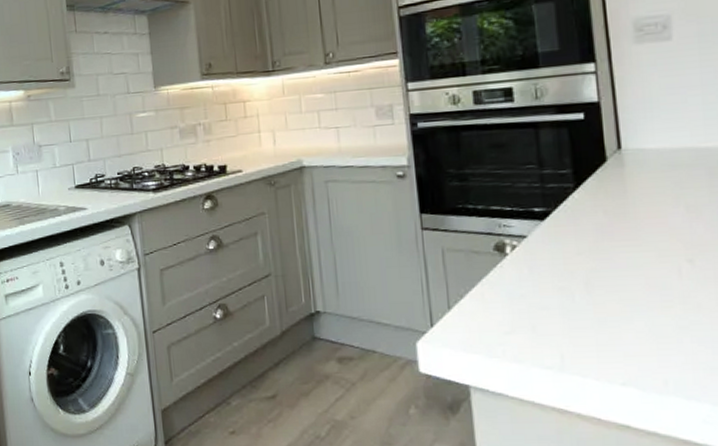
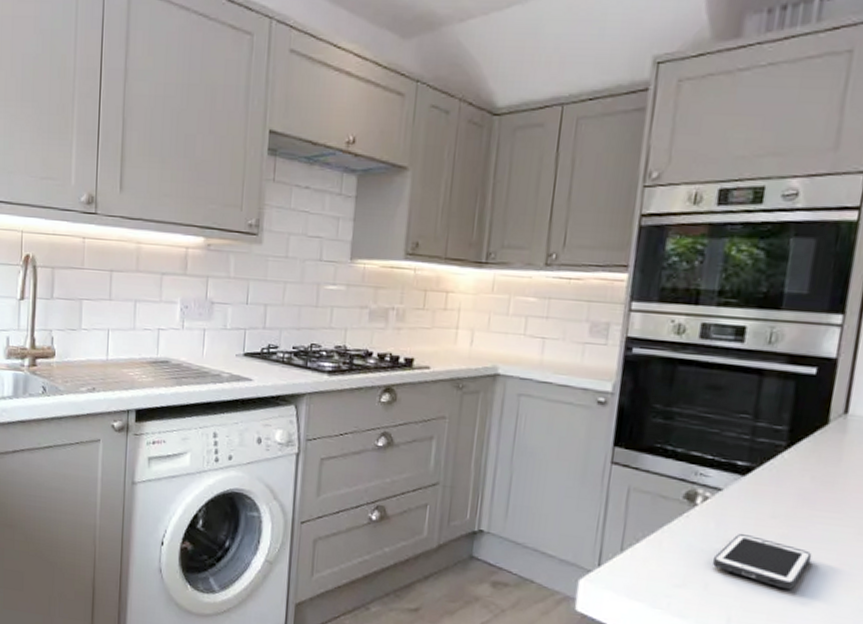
cell phone: none [533,273,623,320] -> present [712,533,812,590]

